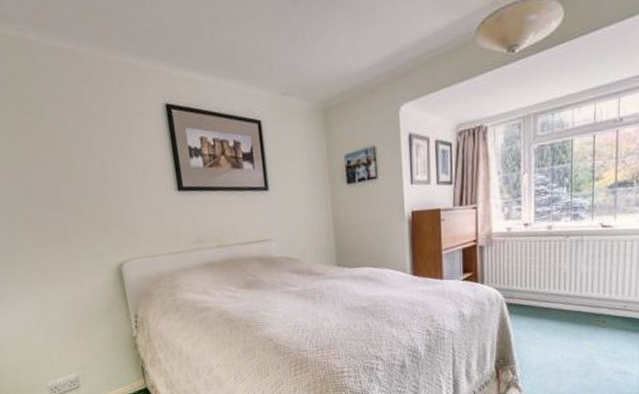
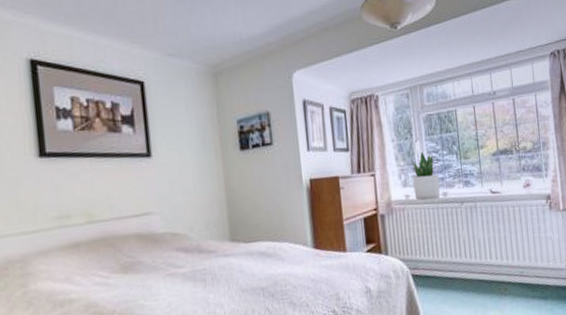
planter: none [515,185,545,234] -> present [409,153,441,201]

